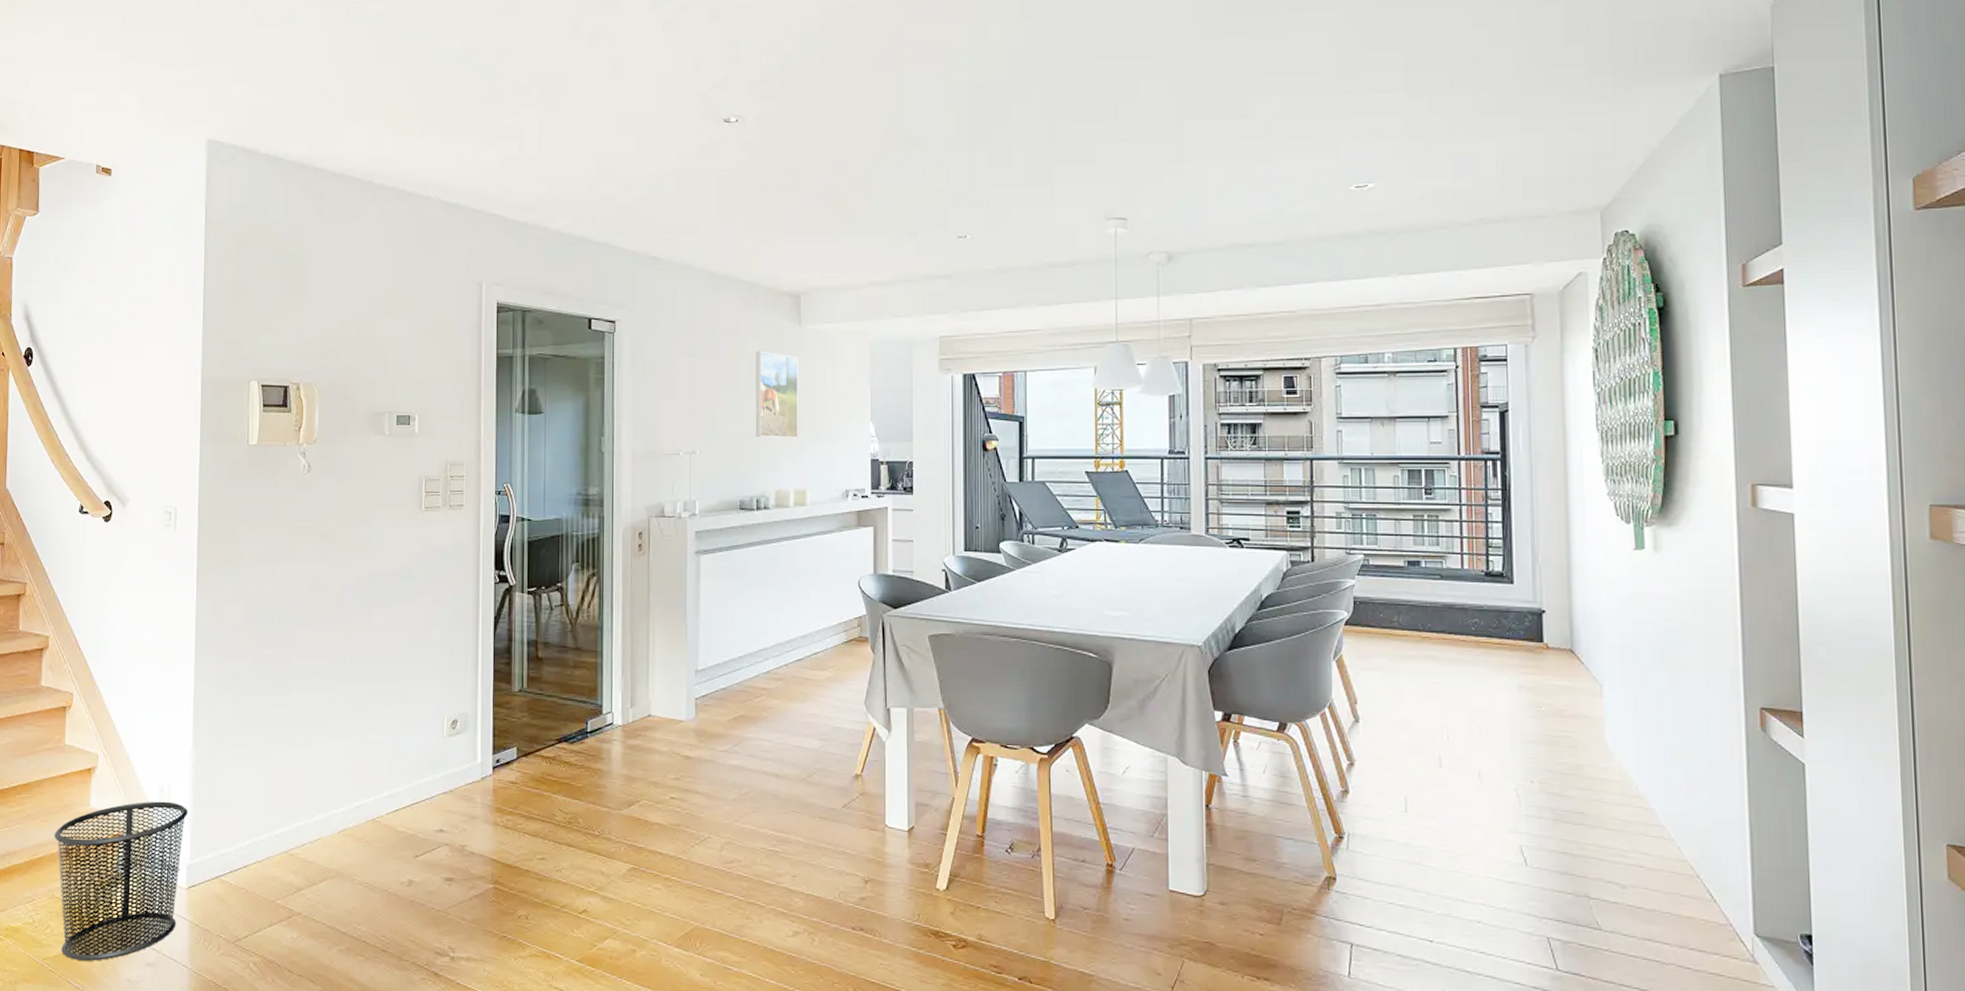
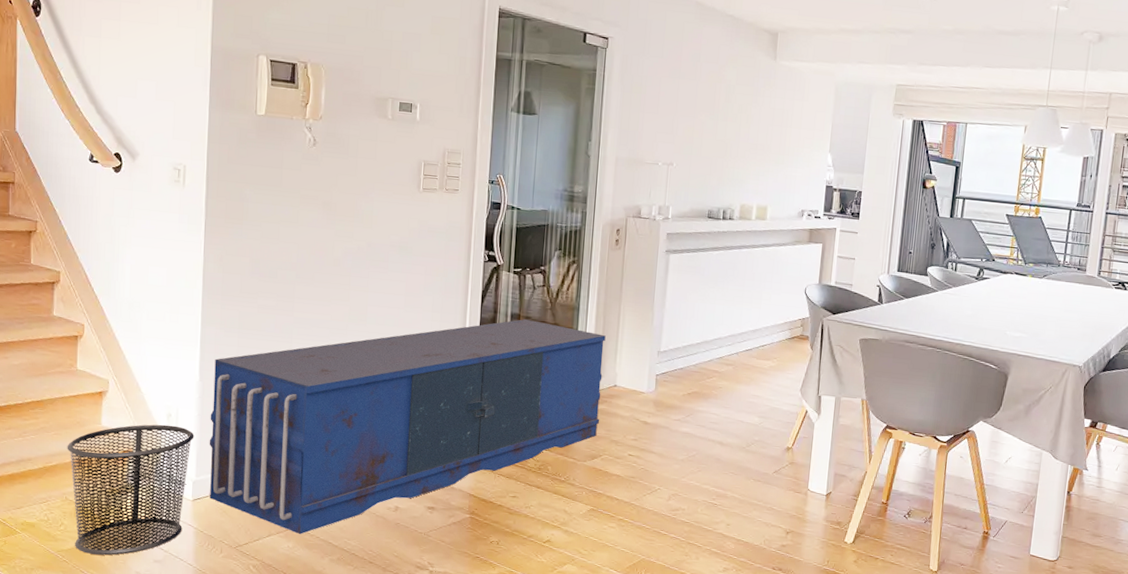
shipping container: none [204,646,635,921] -> present [209,319,606,534]
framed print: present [755,350,798,438] -> none [727,79,771,160]

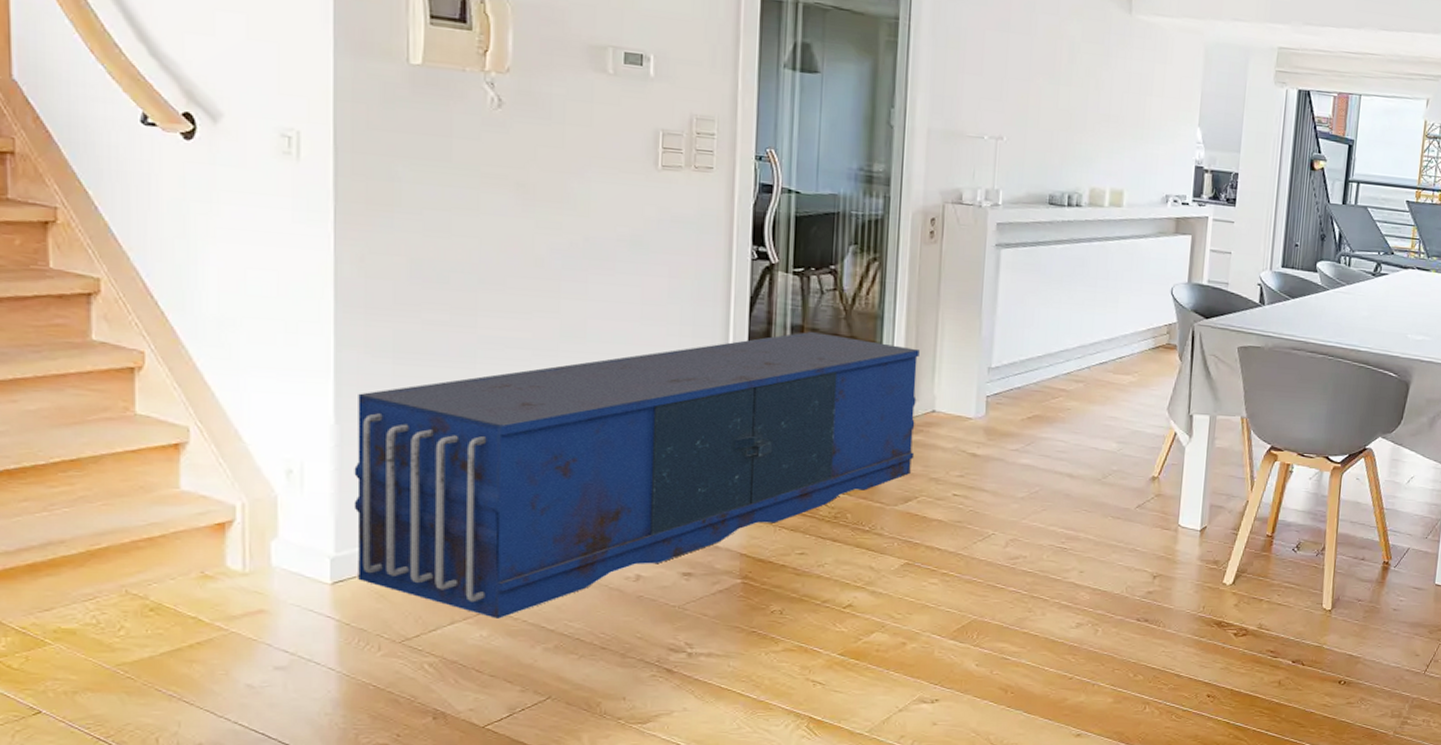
waste bin: present [67,424,194,556] -> none [124,484,330,666]

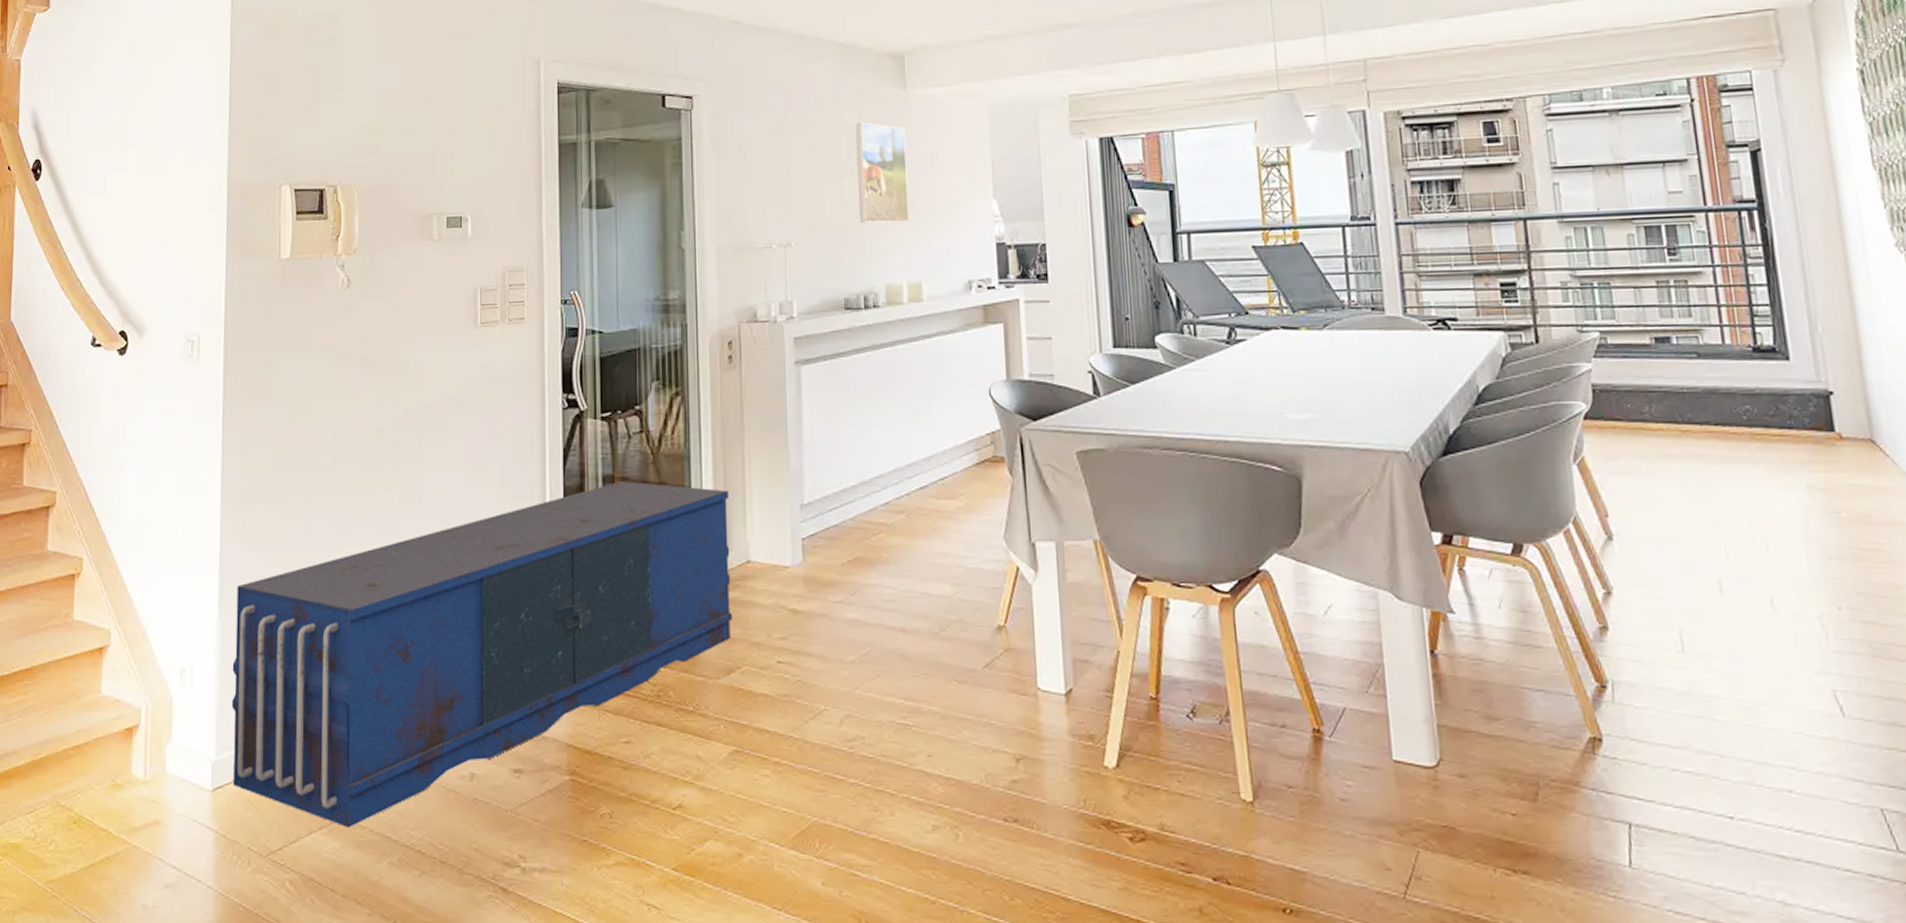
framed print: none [1072,35,1126,135] -> present [855,122,909,224]

